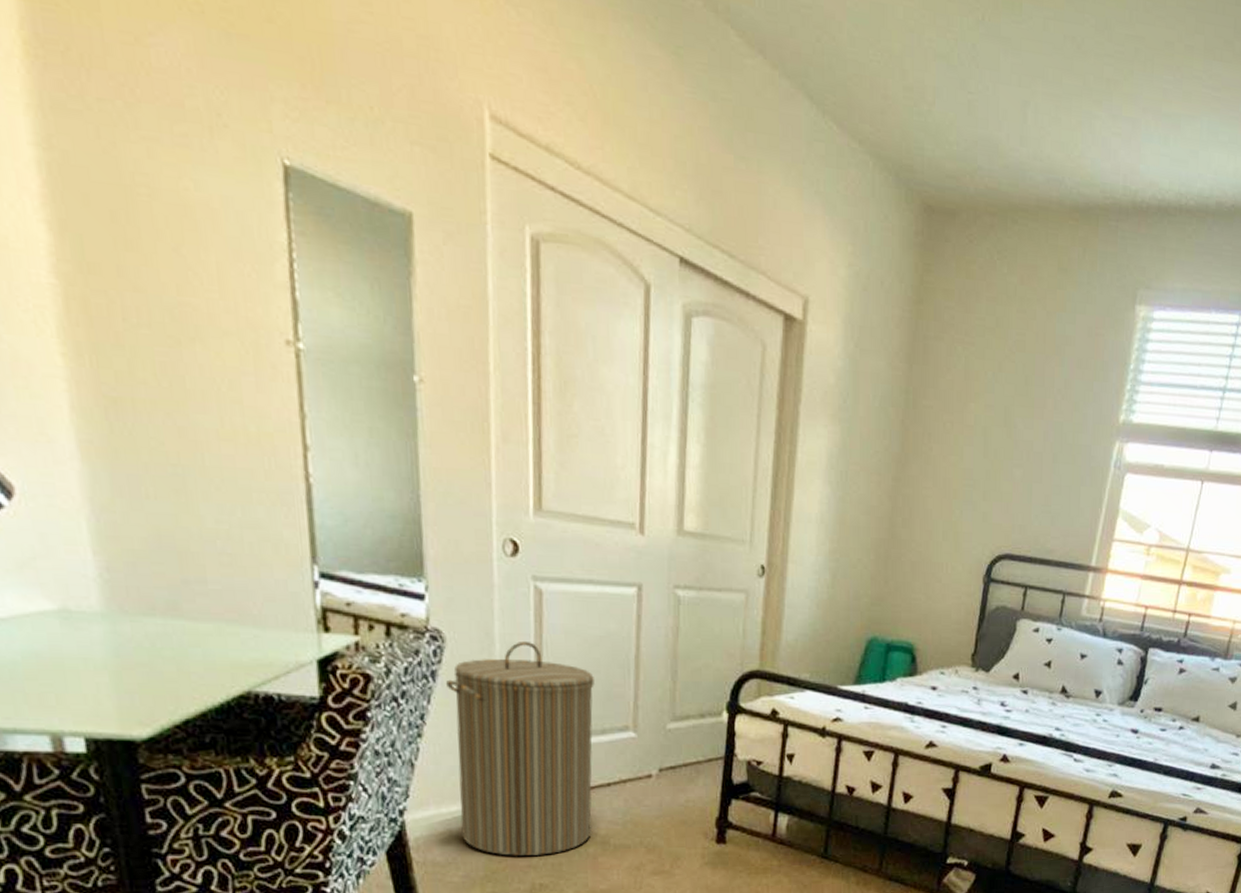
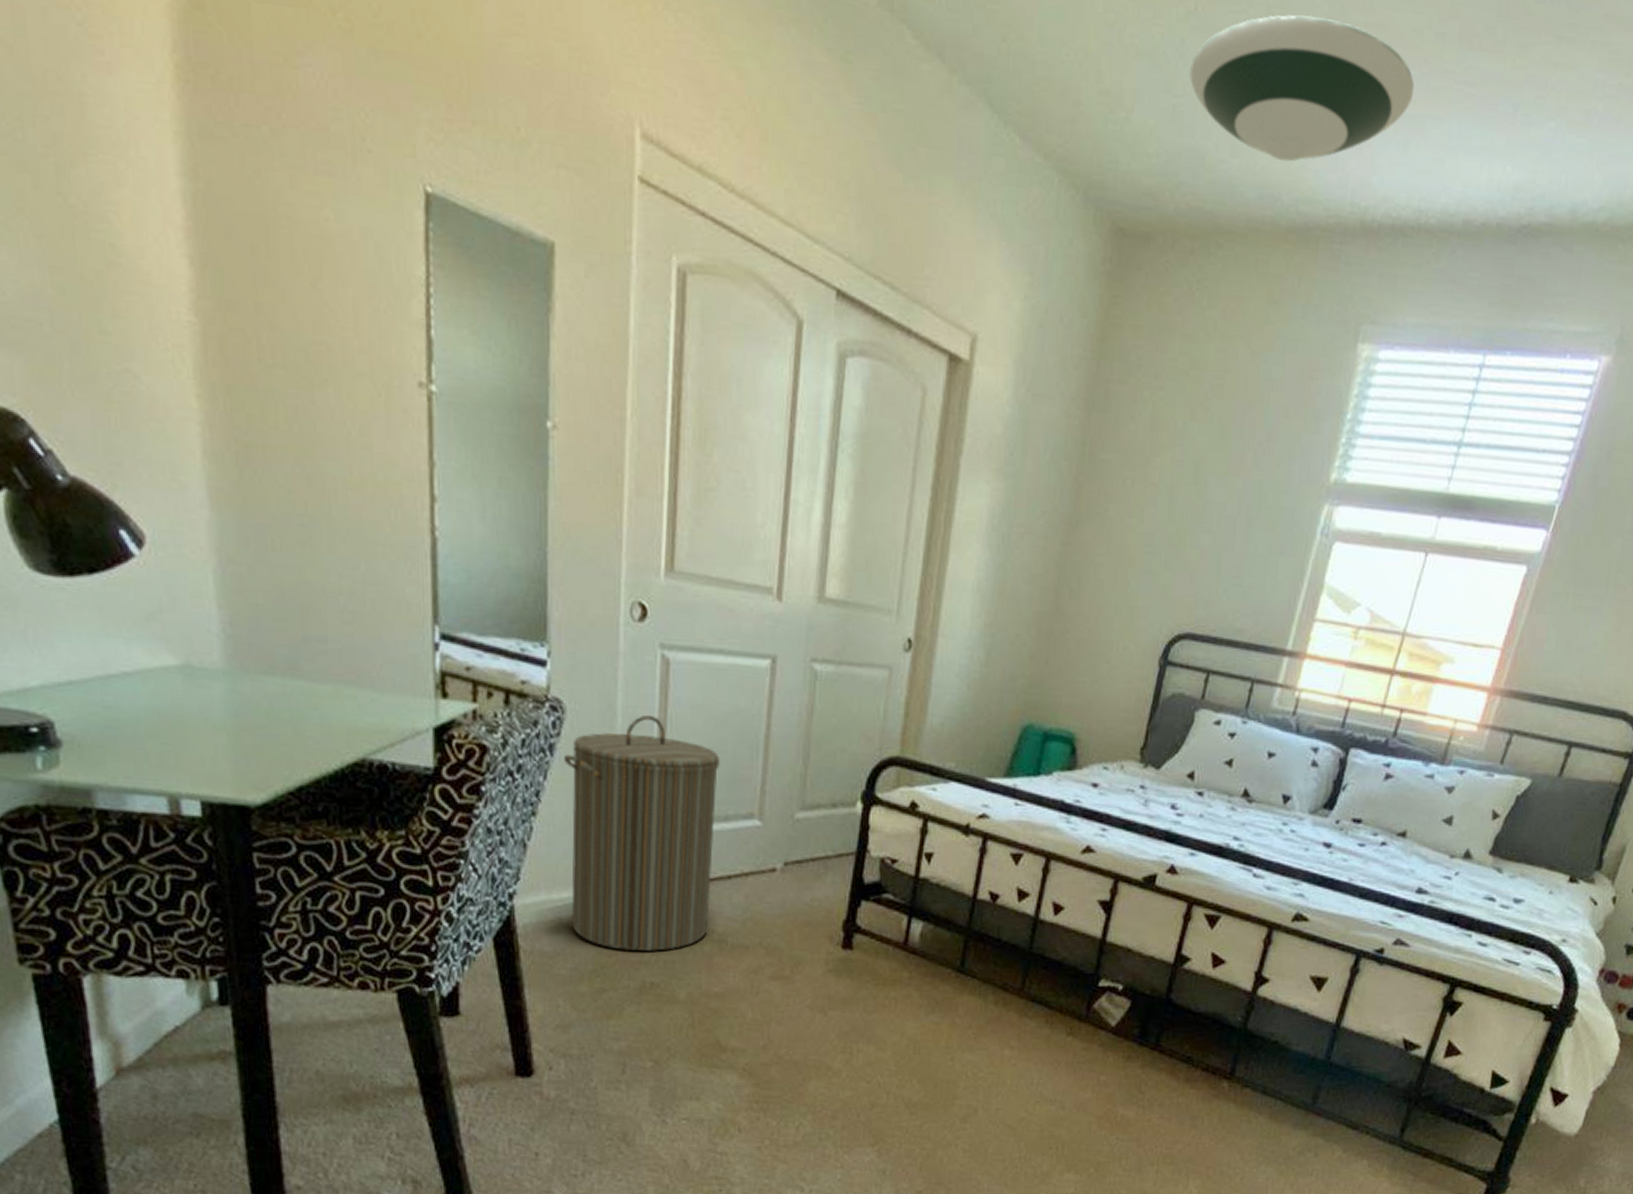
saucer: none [981,26,1170,151] -> present [1189,14,1415,162]

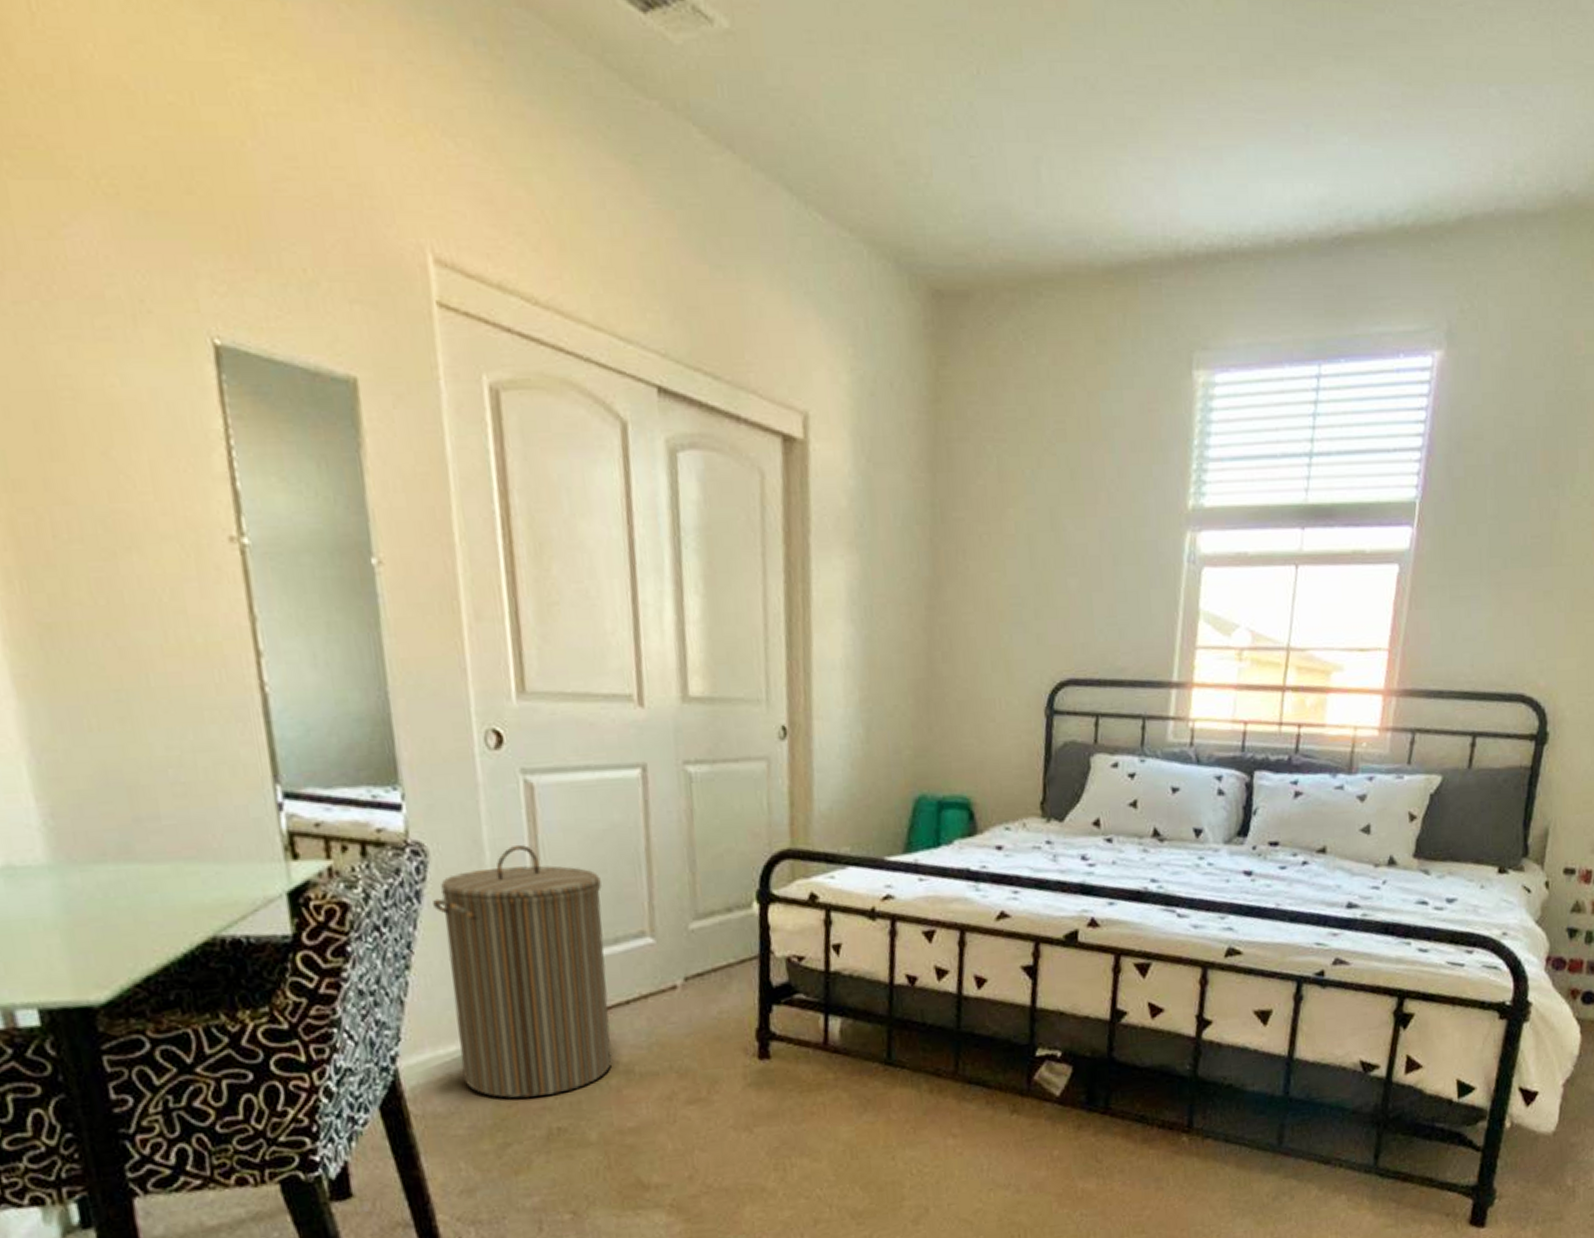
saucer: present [1189,14,1415,162] -> none [982,66,1206,206]

